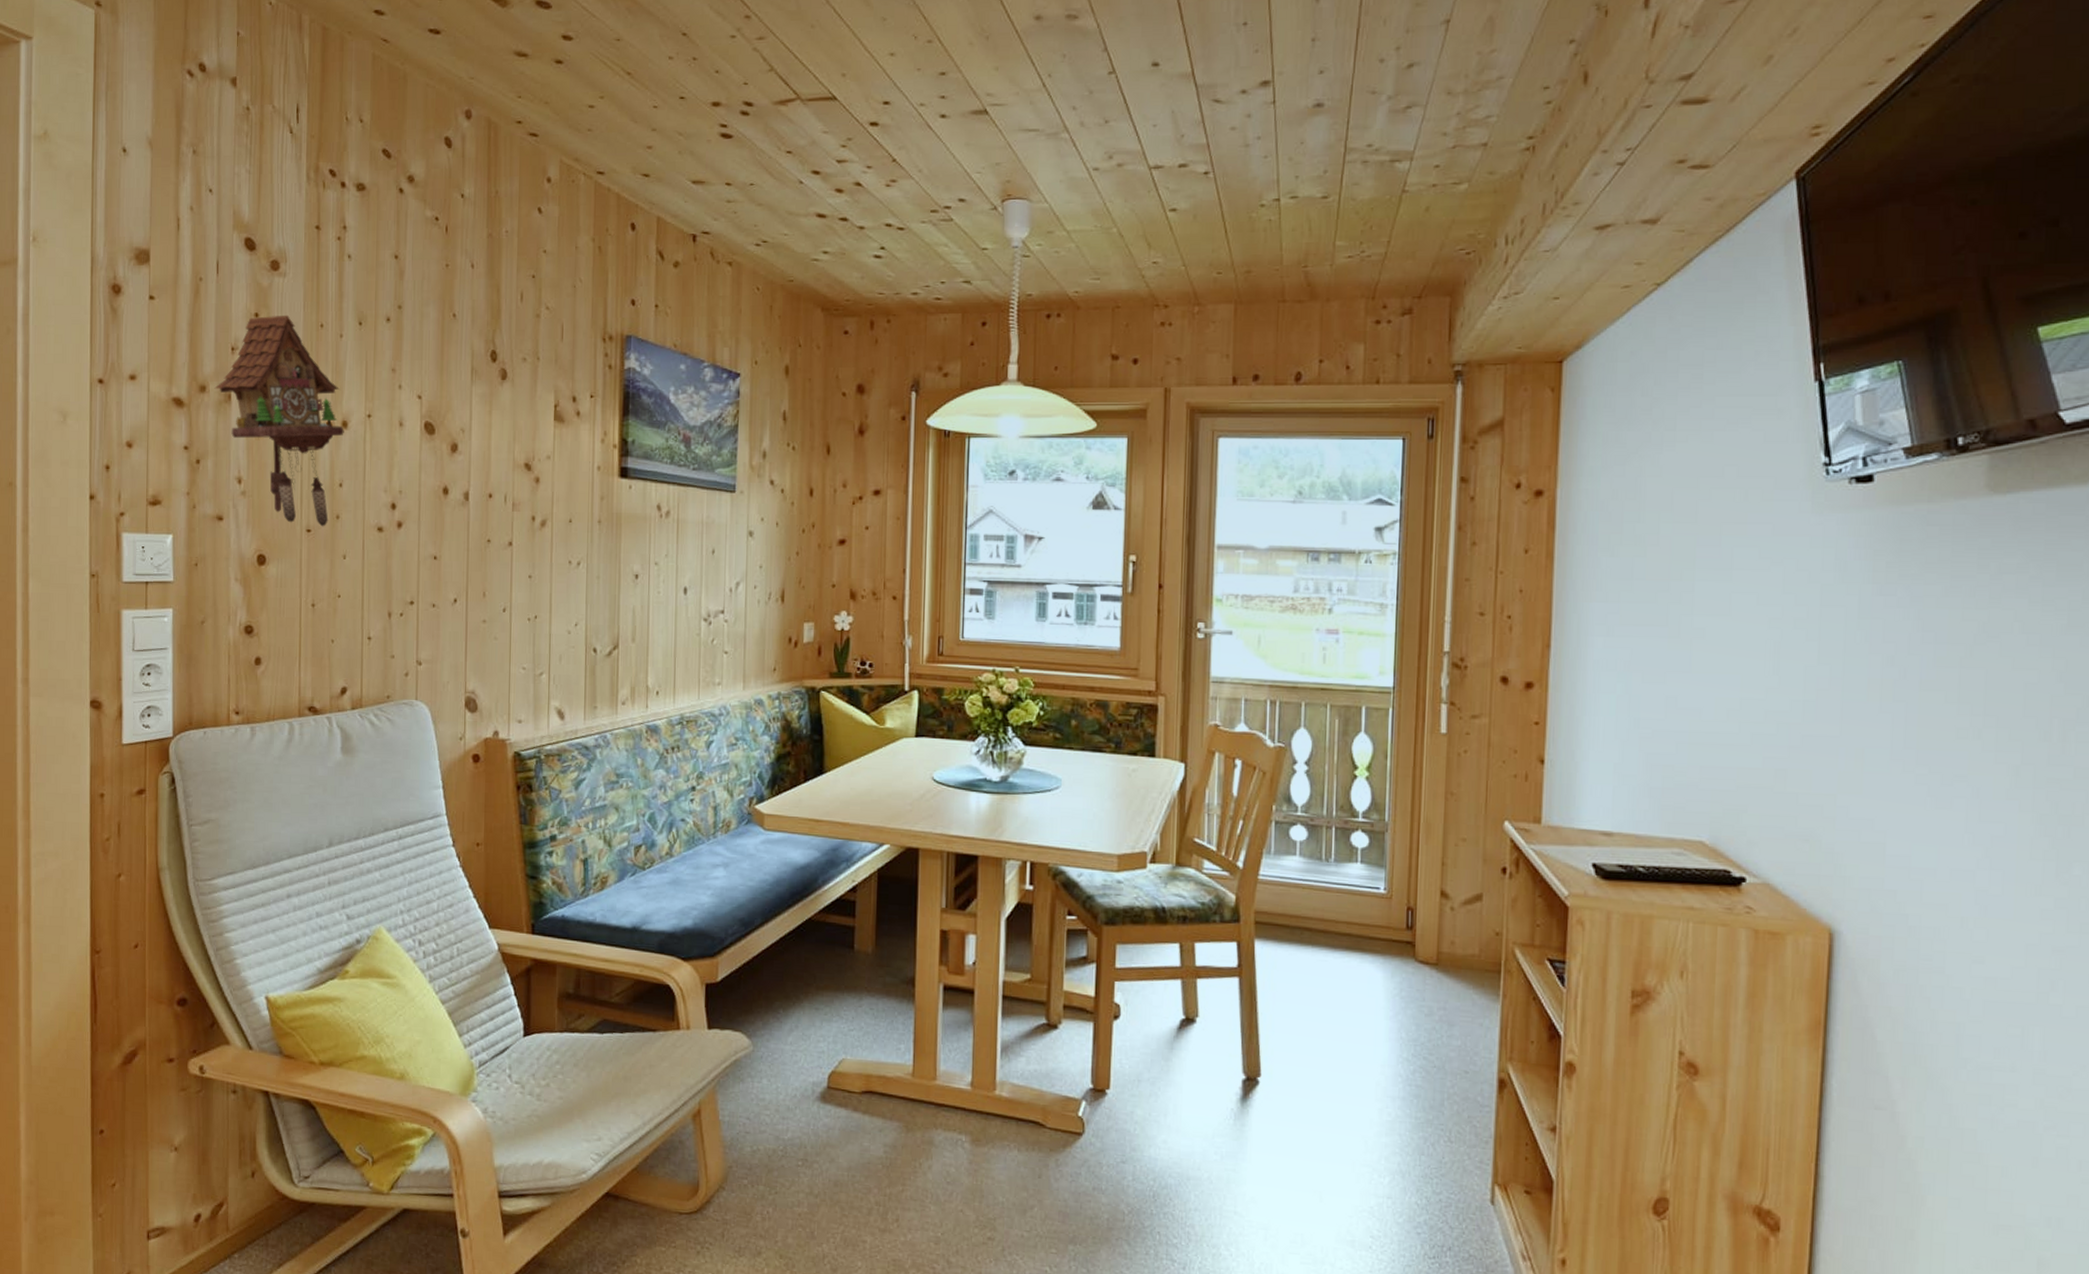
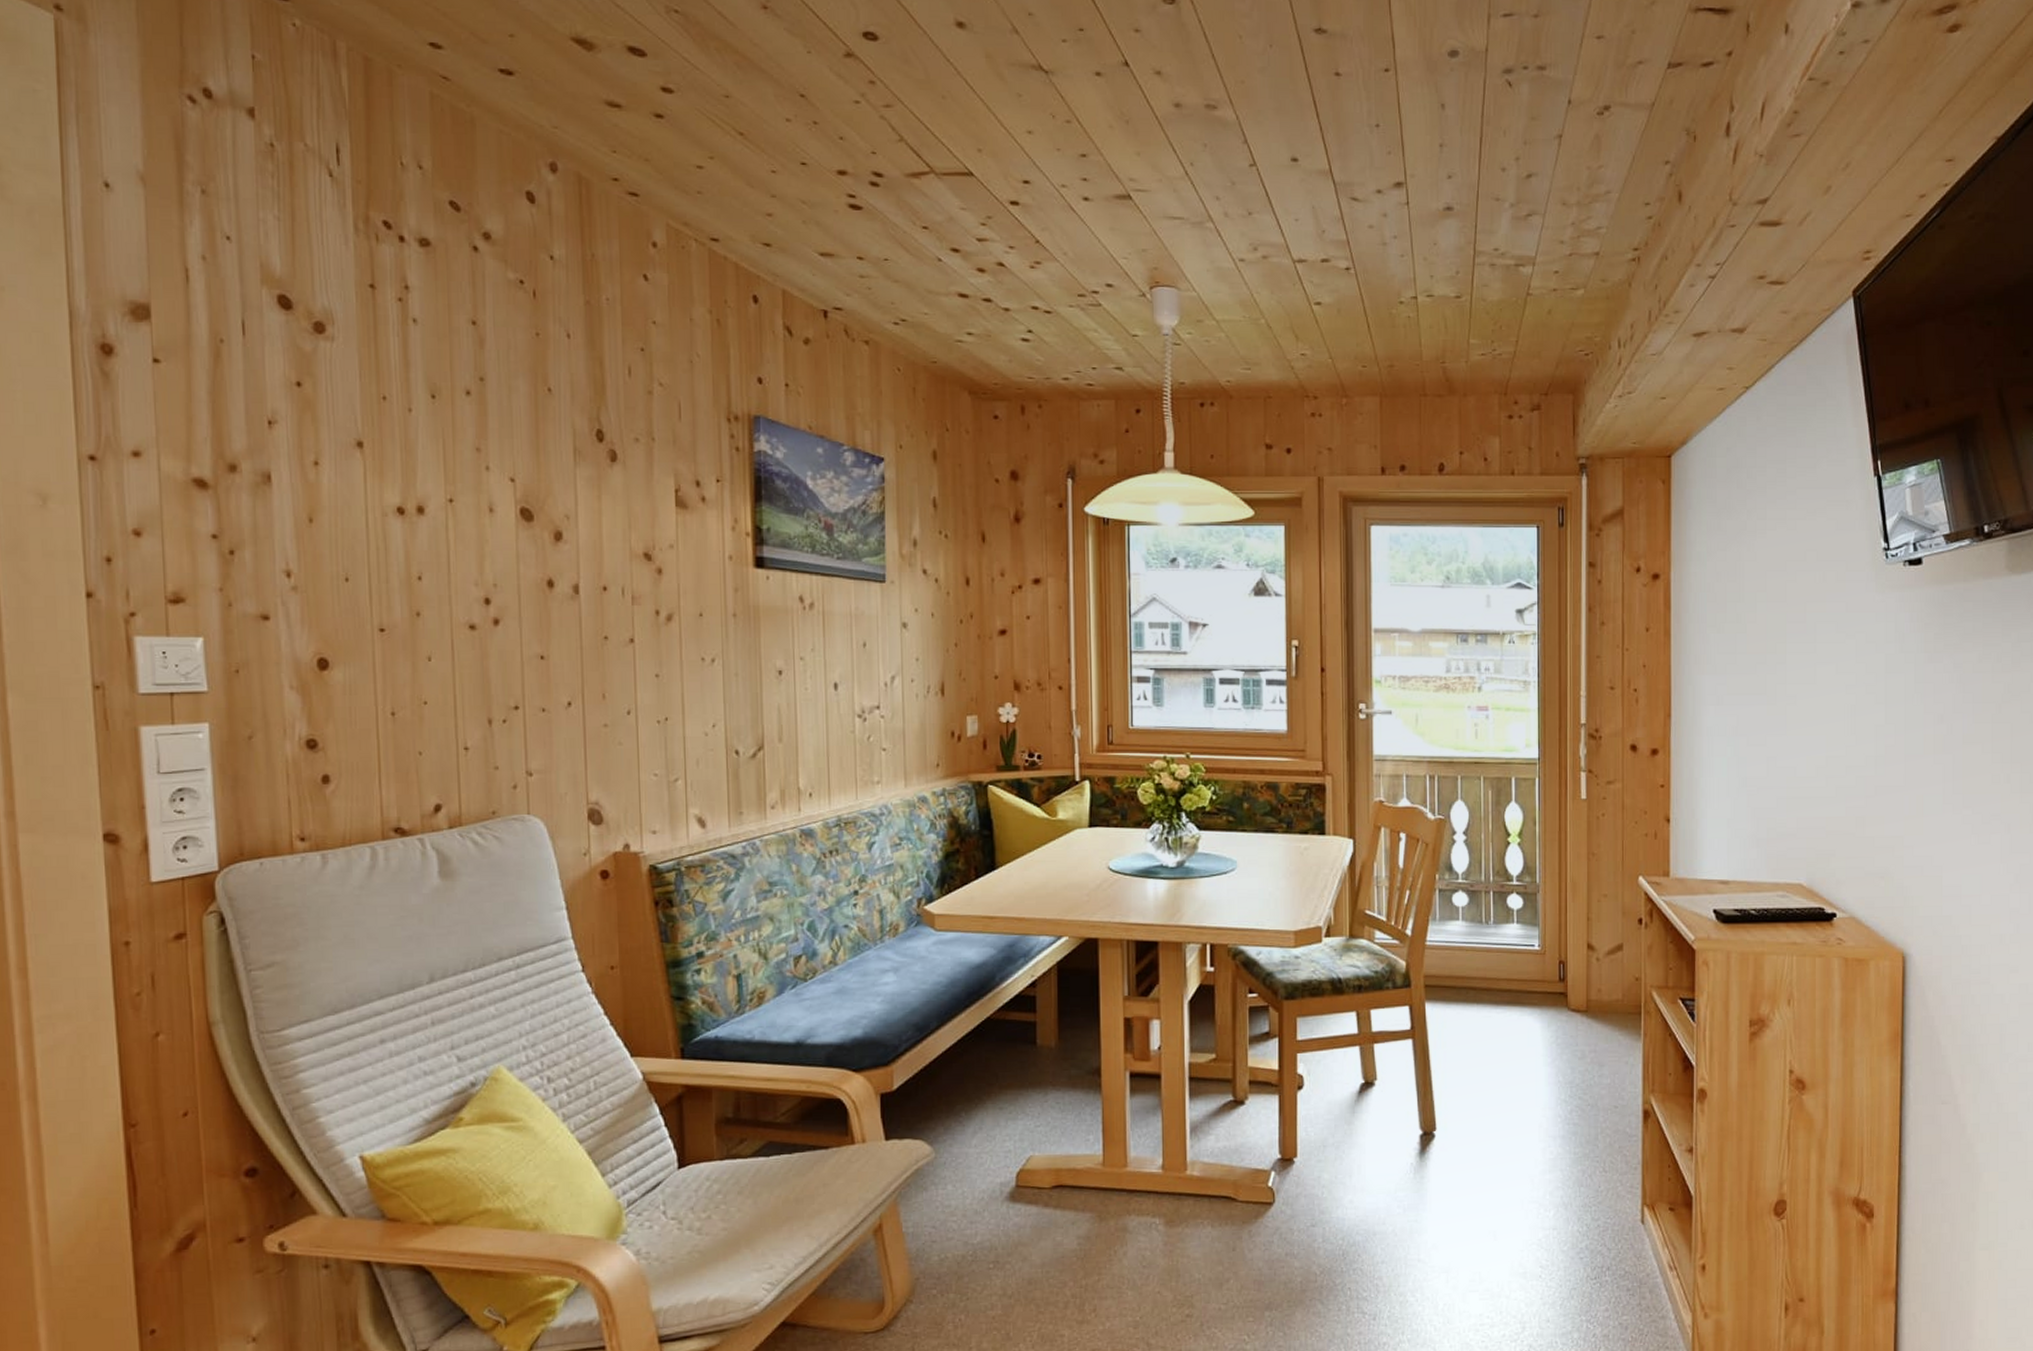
cuckoo clock: present [214,314,344,527] -> none [248,384,421,626]

